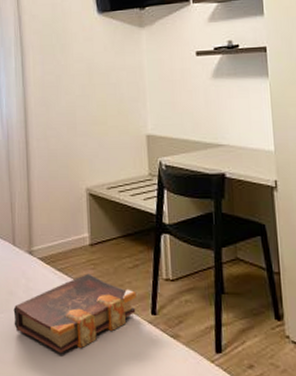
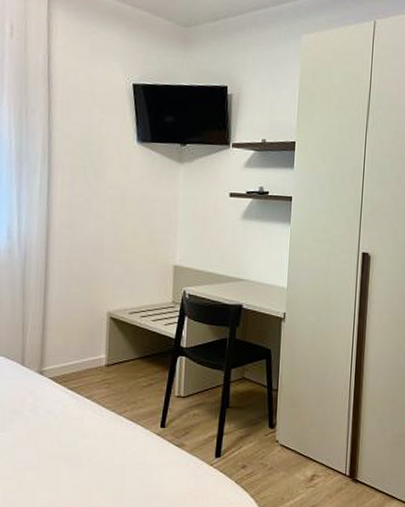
book: present [13,273,137,354] -> none [16,392,148,467]

